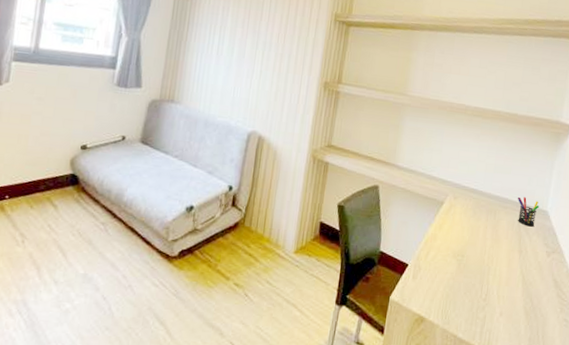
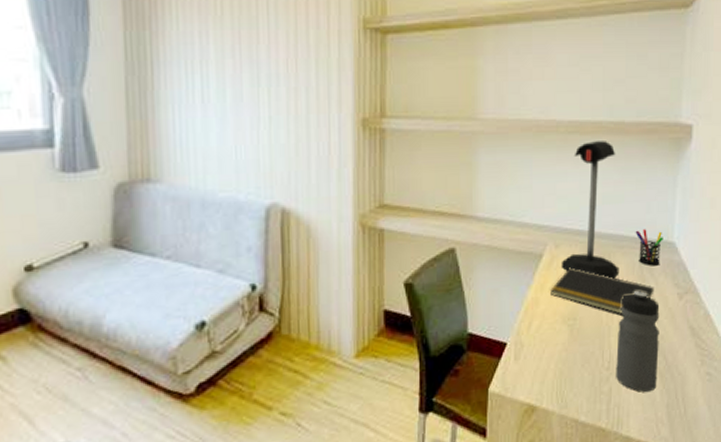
notepad: none [446,216,528,260] -> present [551,267,655,316]
desk lamp: none [456,124,509,231] -> present [561,141,620,279]
water bottle: none [490,242,531,326] -> present [616,290,660,393]

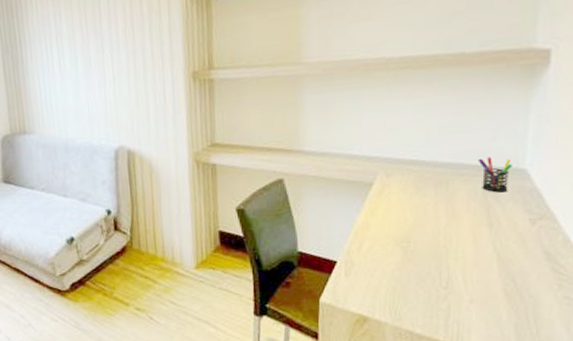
notepad: present [551,267,655,316] -> none [382,194,501,239]
desk lamp: present [561,141,620,279] -> none [392,73,459,205]
water bottle: present [616,290,660,393] -> none [455,215,507,312]

